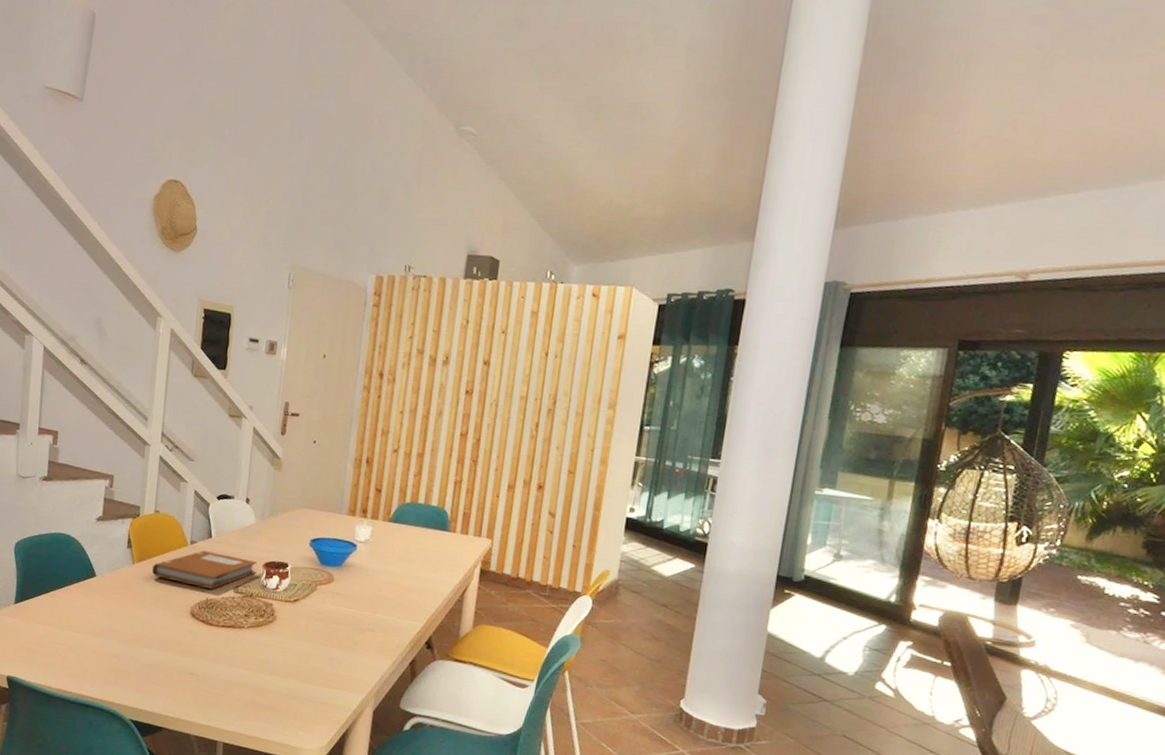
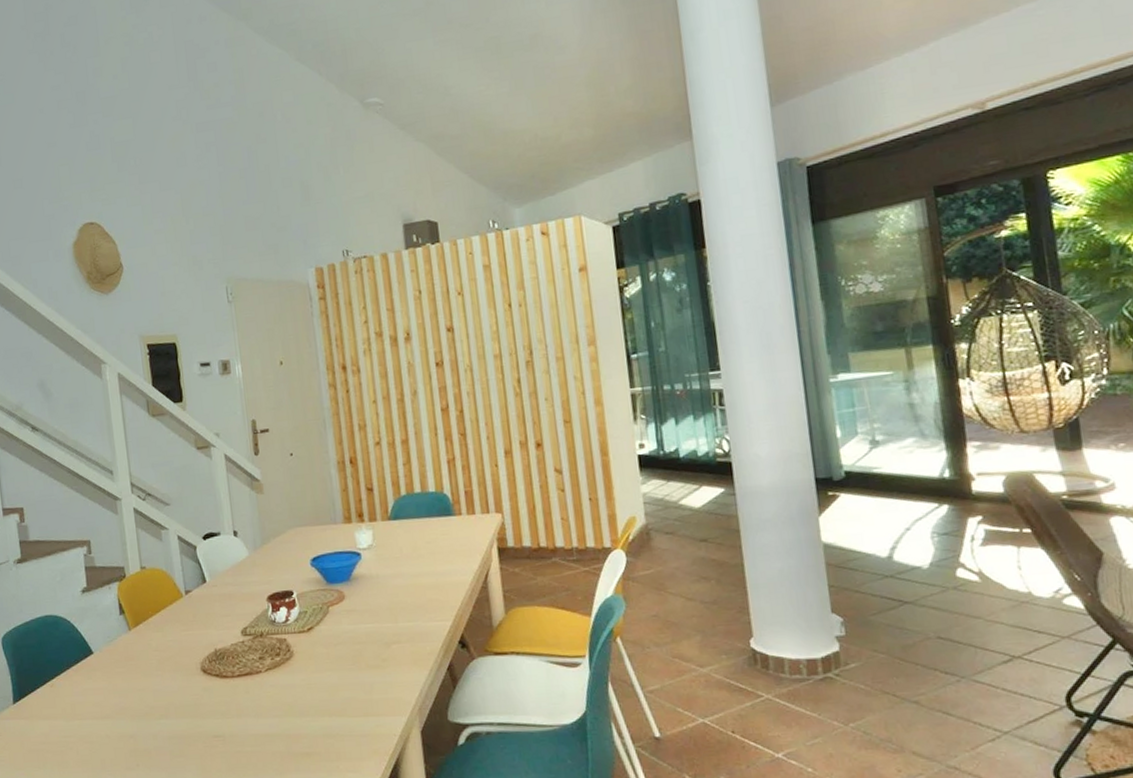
notebook: present [151,550,257,589] -> none [150,596,261,639]

